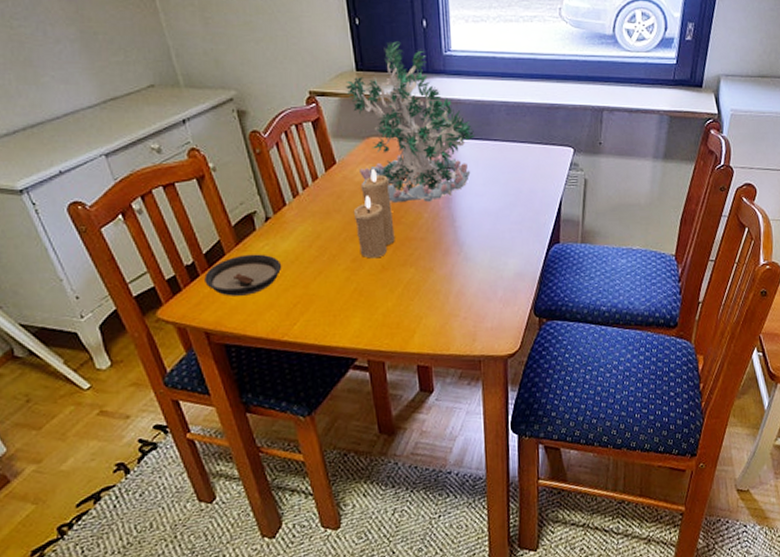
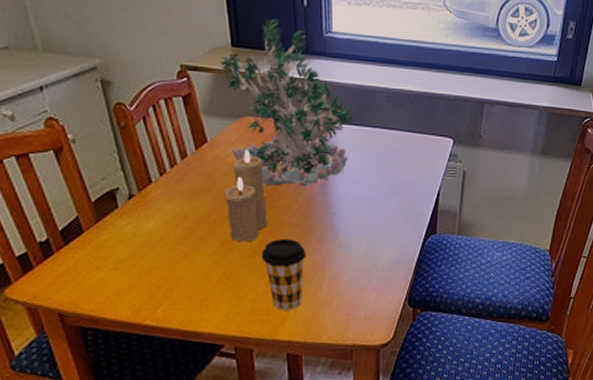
saucer: present [204,254,282,296] -> none [60,233,146,276]
coffee cup: none [389,253,434,324] -> present [261,239,307,310]

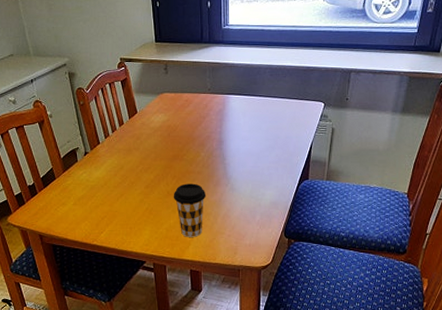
plant: present [220,18,355,187] -> none [147,19,245,145]
candle: present [224,149,268,242] -> none [148,117,178,186]

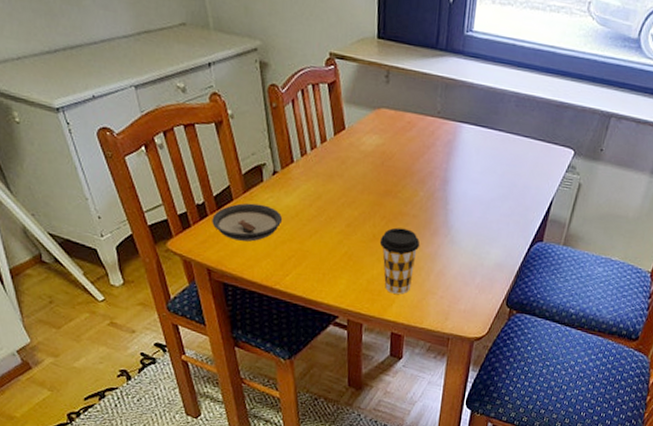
saucer: none [41,179,95,210] -> present [212,203,283,242]

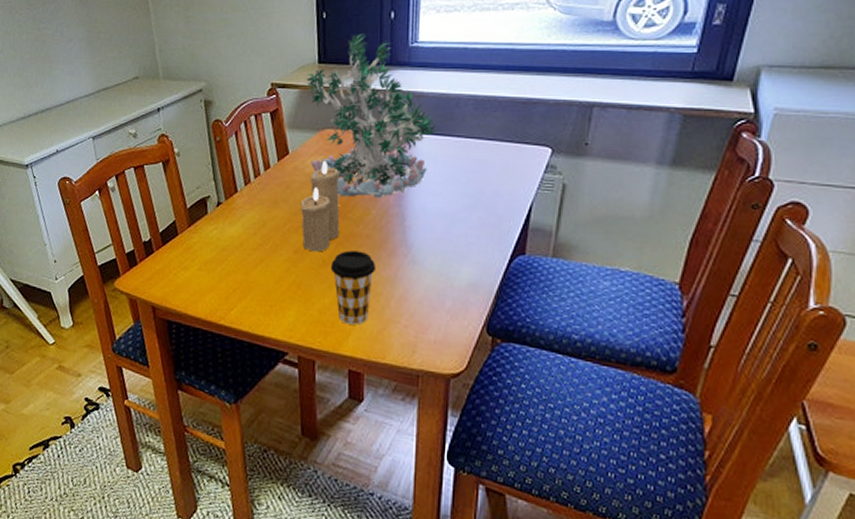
saucer: present [212,203,283,242] -> none [157,236,227,276]
candle: none [354,139,392,227] -> present [300,160,340,252]
plant: none [365,13,482,182] -> present [306,34,437,199]

